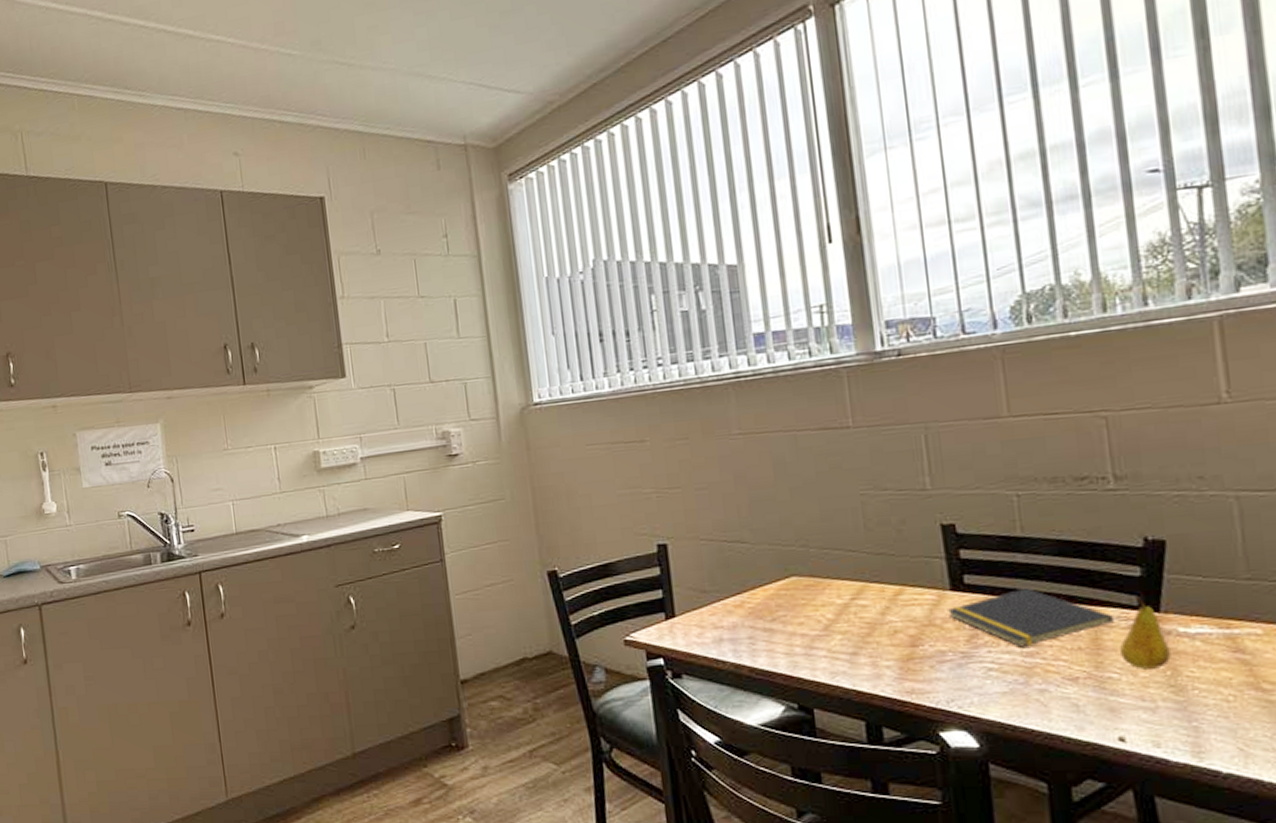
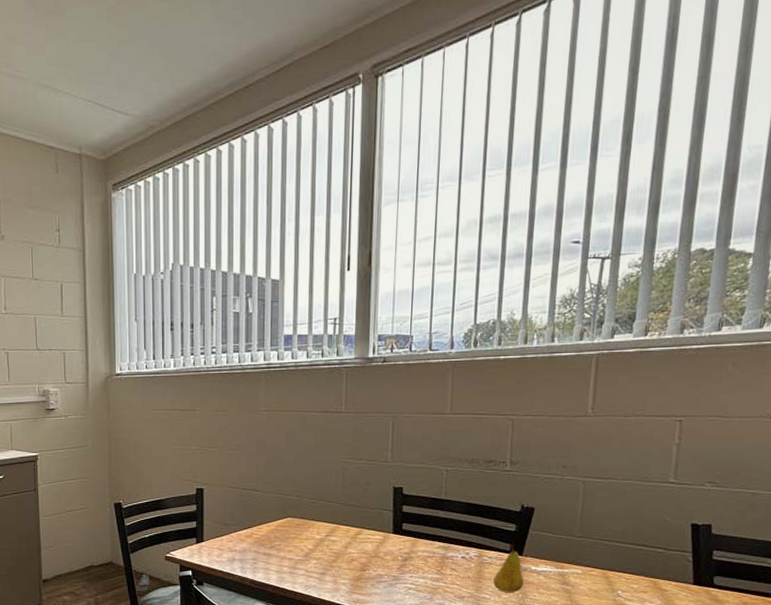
notepad: present [946,587,1114,648] -> none [388,534,493,575]

